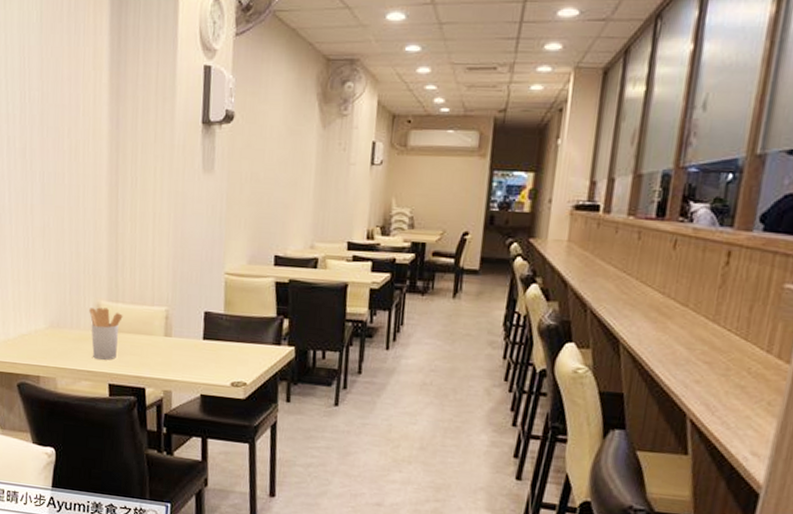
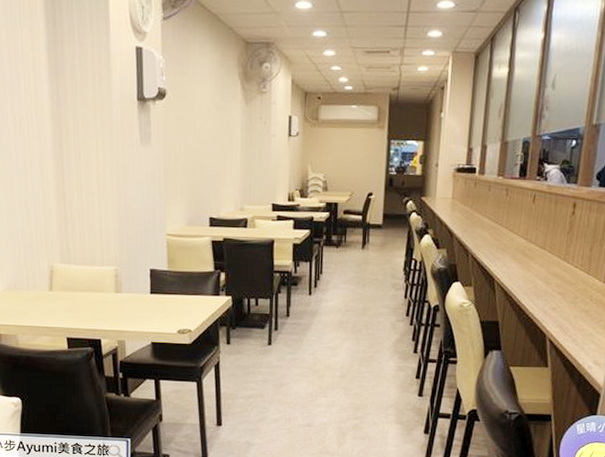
utensil holder: present [89,307,123,360] -> none [44,269,76,316]

